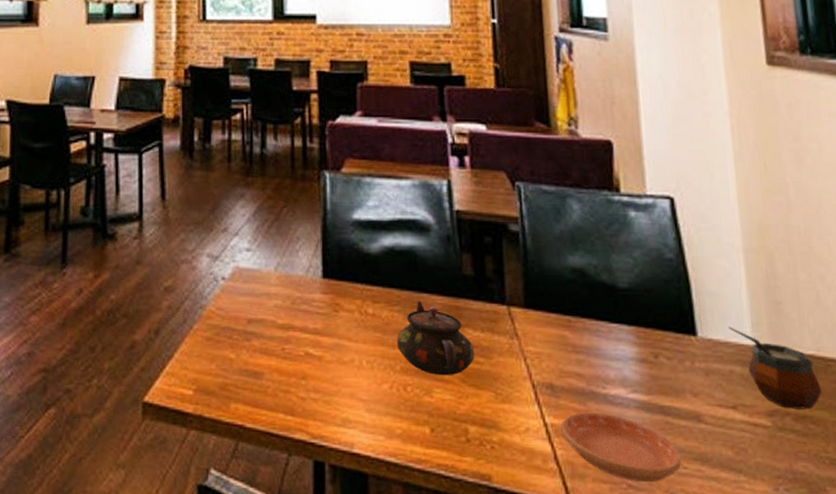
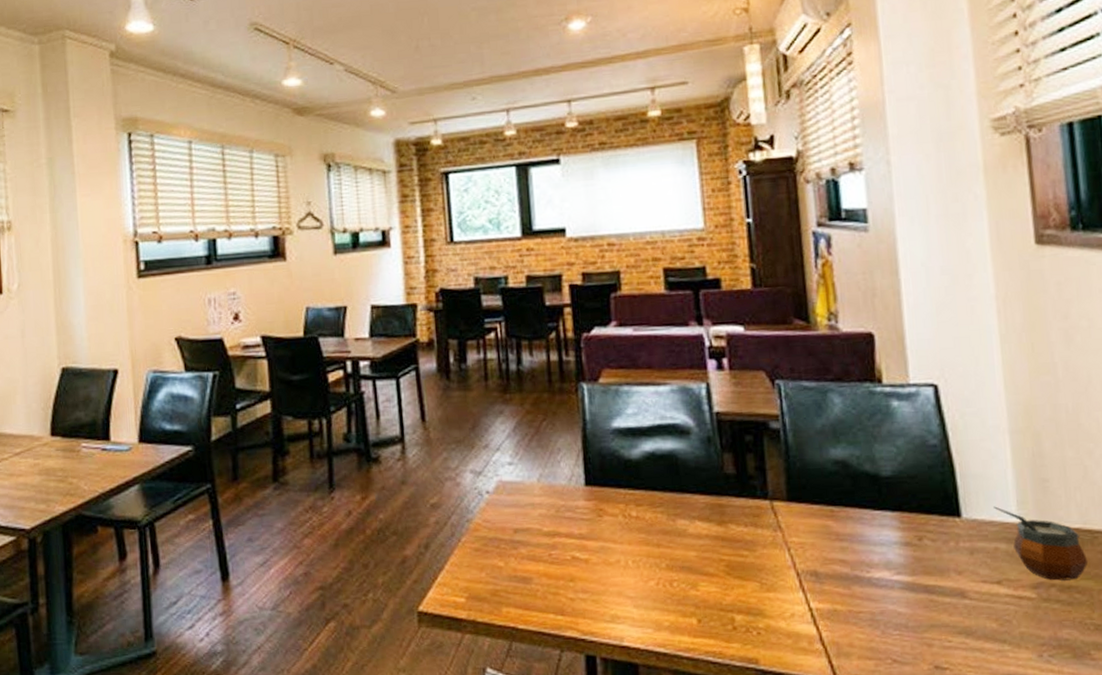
teapot: present [397,300,475,376] -> none [661,500,739,570]
saucer: present [561,412,682,482] -> none [826,595,946,656]

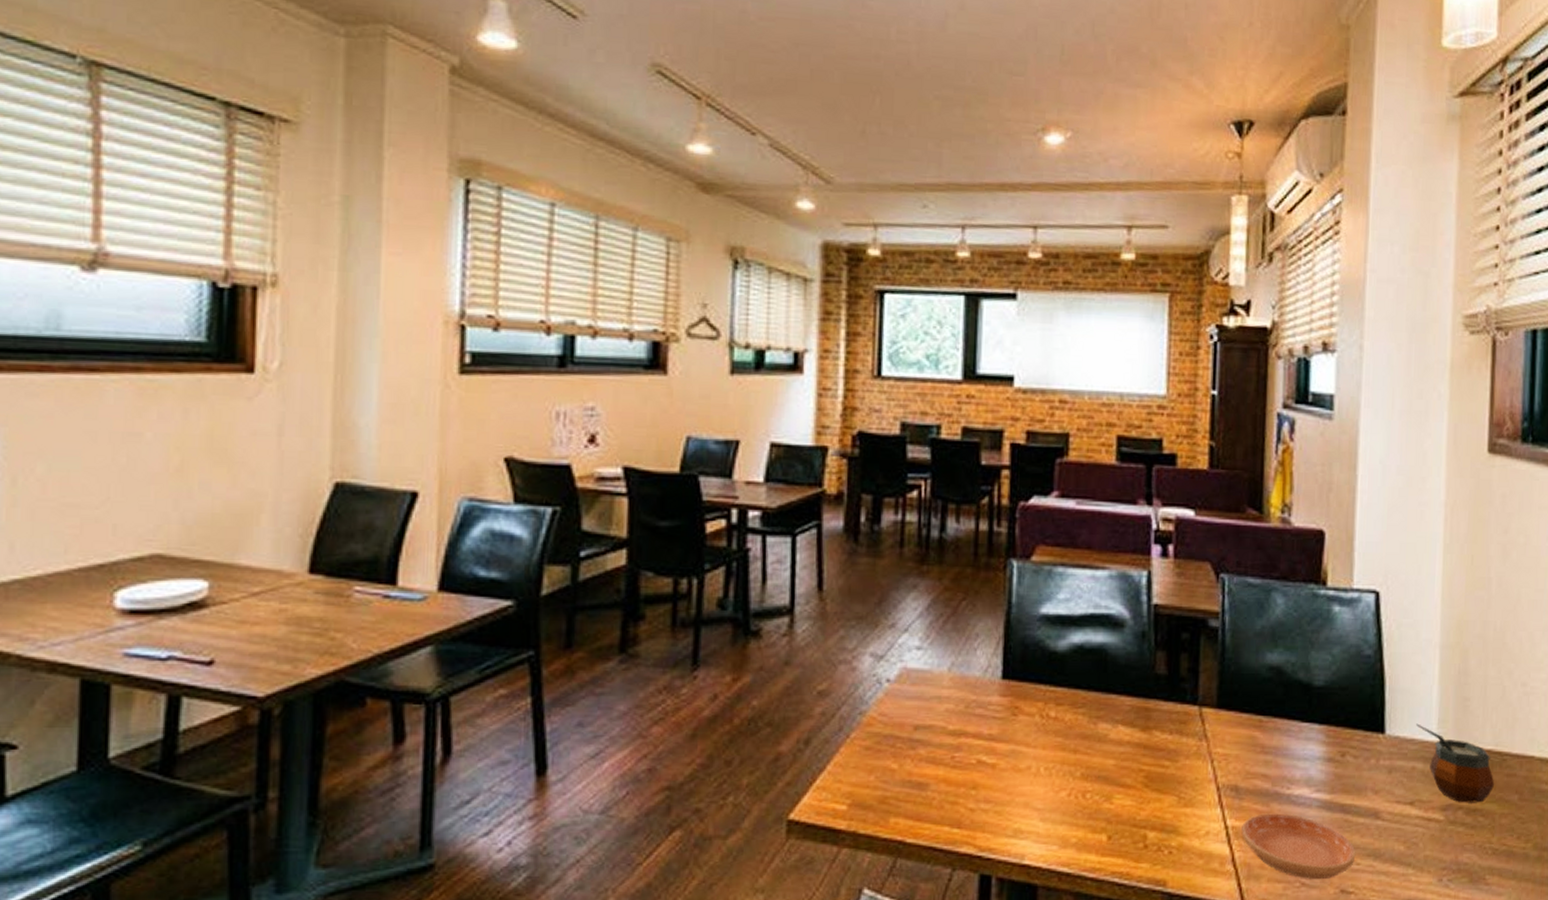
saucer: none [826,595,946,656] -> present [1241,813,1356,879]

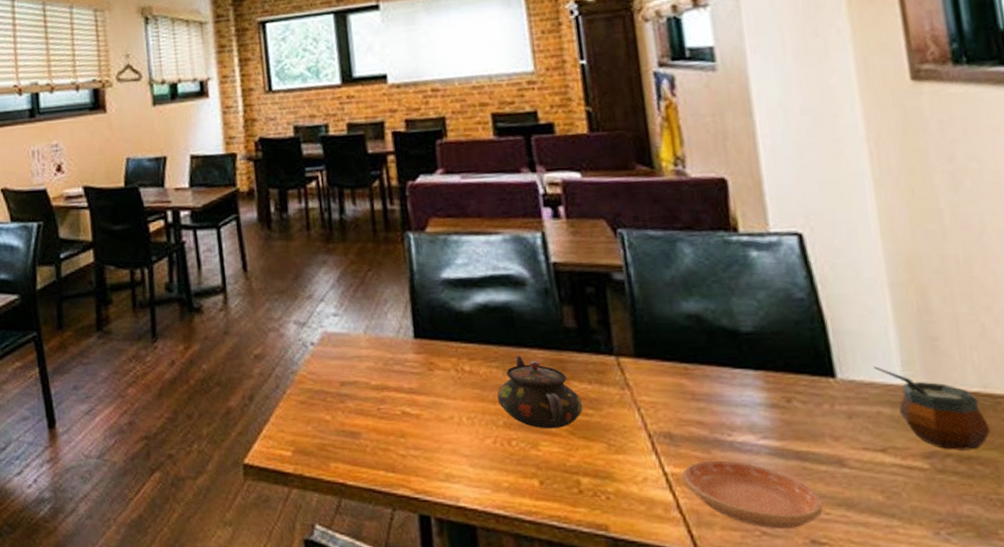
teapot: none [1079,701,1161,781] -> present [497,355,583,429]

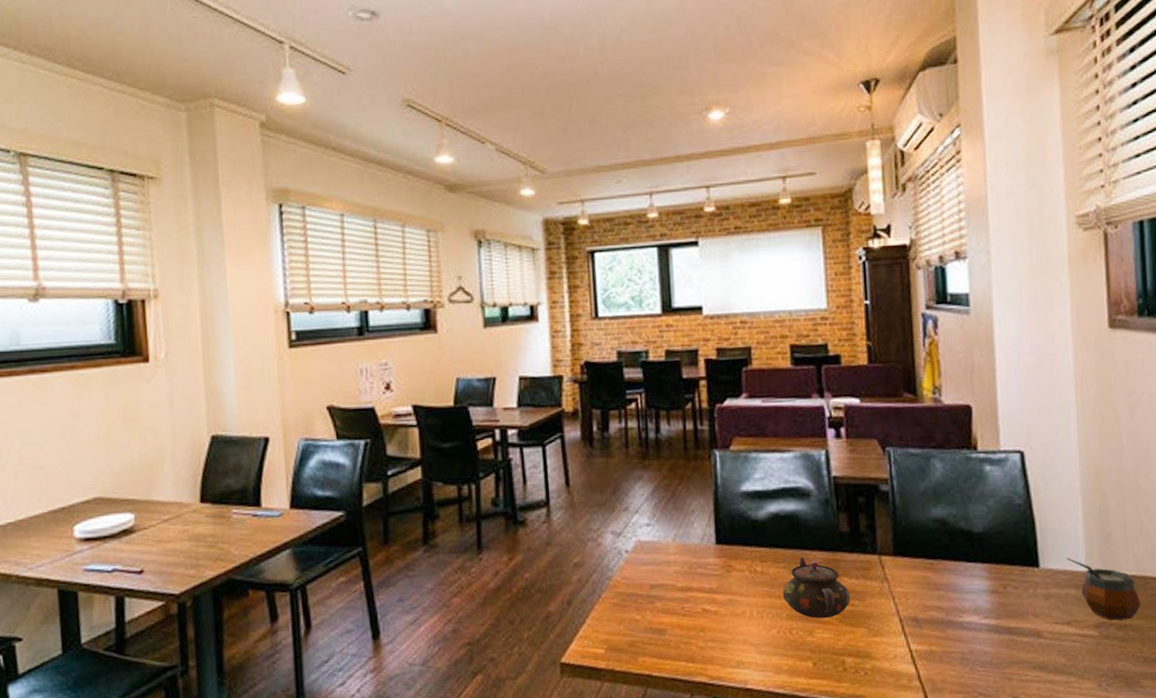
saucer: present [682,460,823,528] -> none [923,637,1024,690]

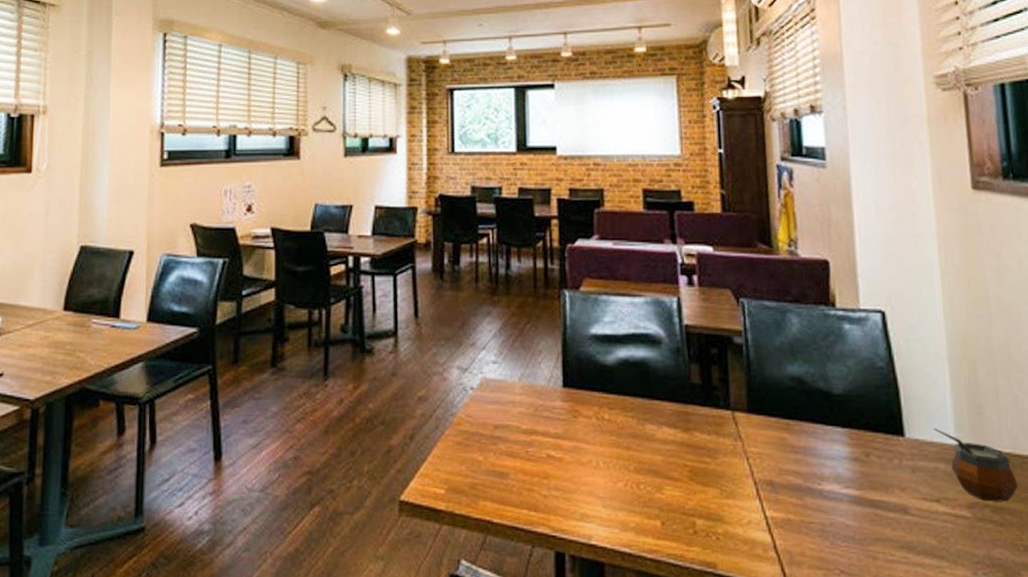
teapot: present [783,556,851,619] -> none [631,406,702,475]

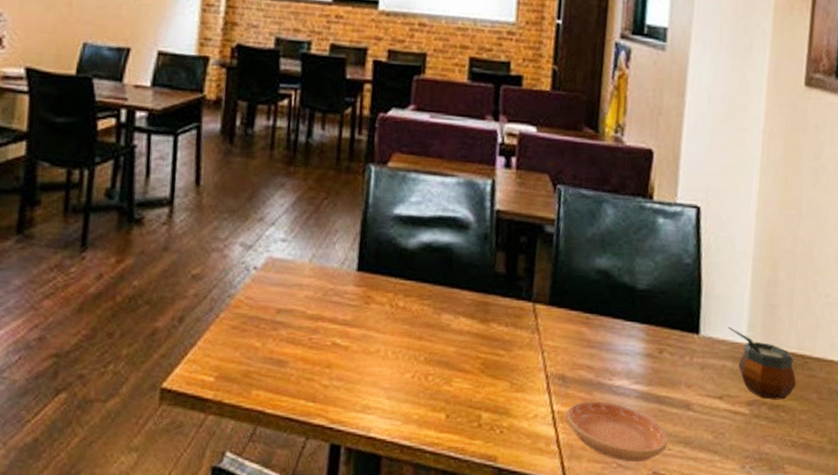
saucer: none [780,506,890,568] -> present [566,401,668,461]

